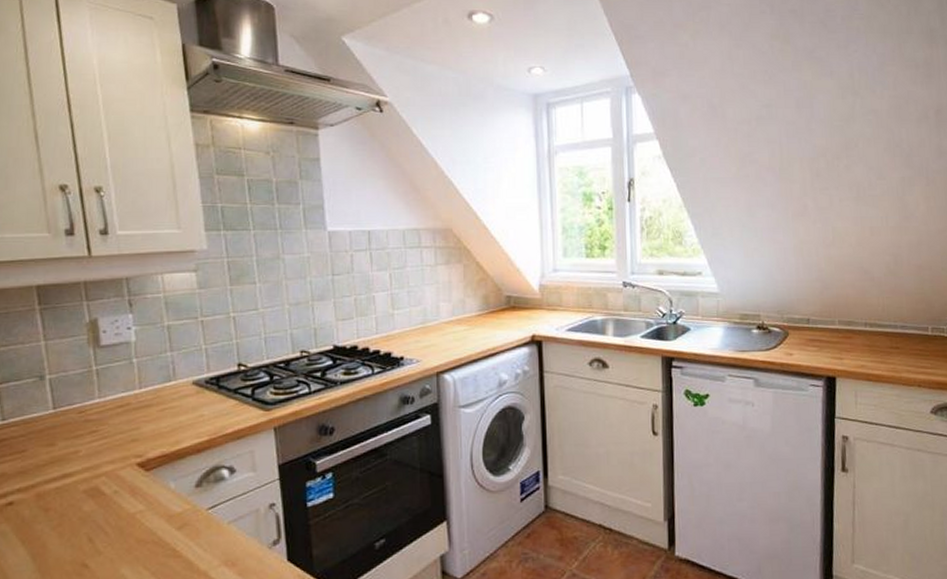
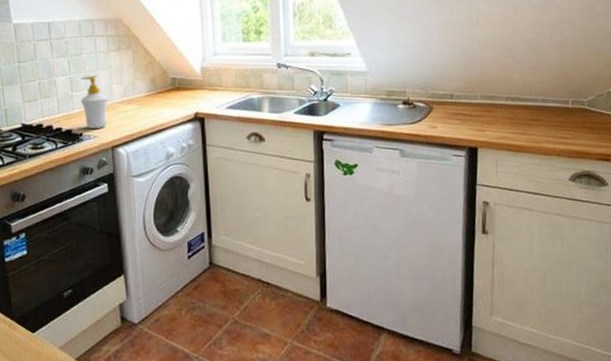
soap bottle: none [402,290,435,353] -> present [80,74,109,130]

